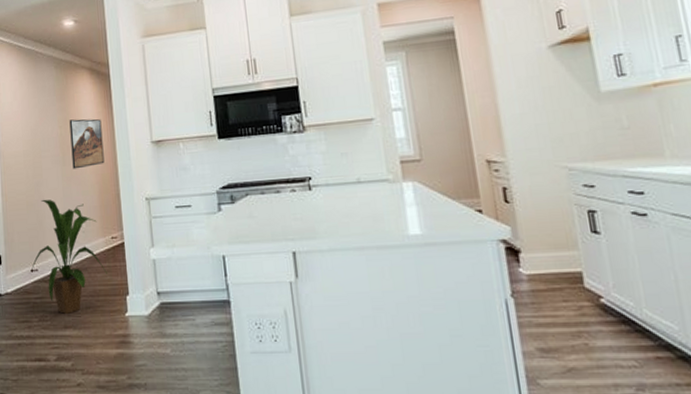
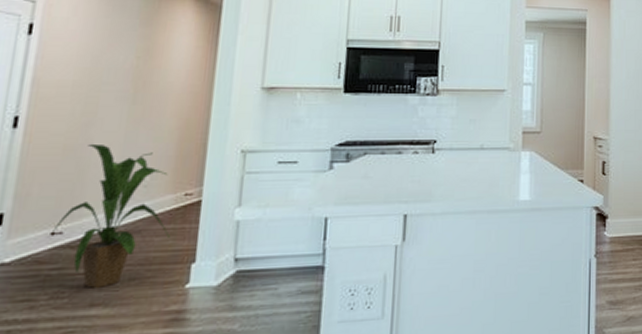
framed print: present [69,119,105,169] -> none [146,50,200,110]

